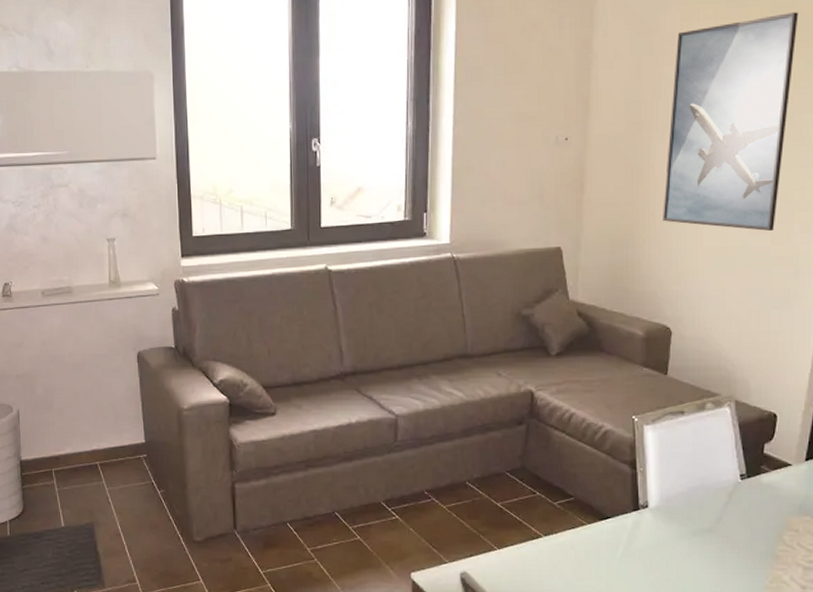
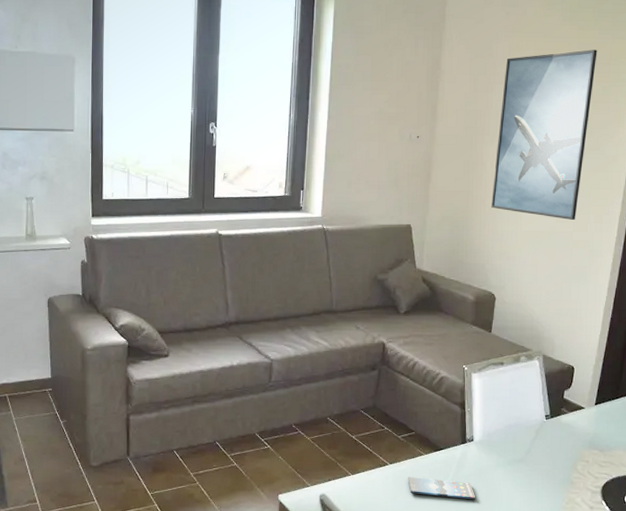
smartphone: none [567,551,654,579] -> present [407,477,476,500]

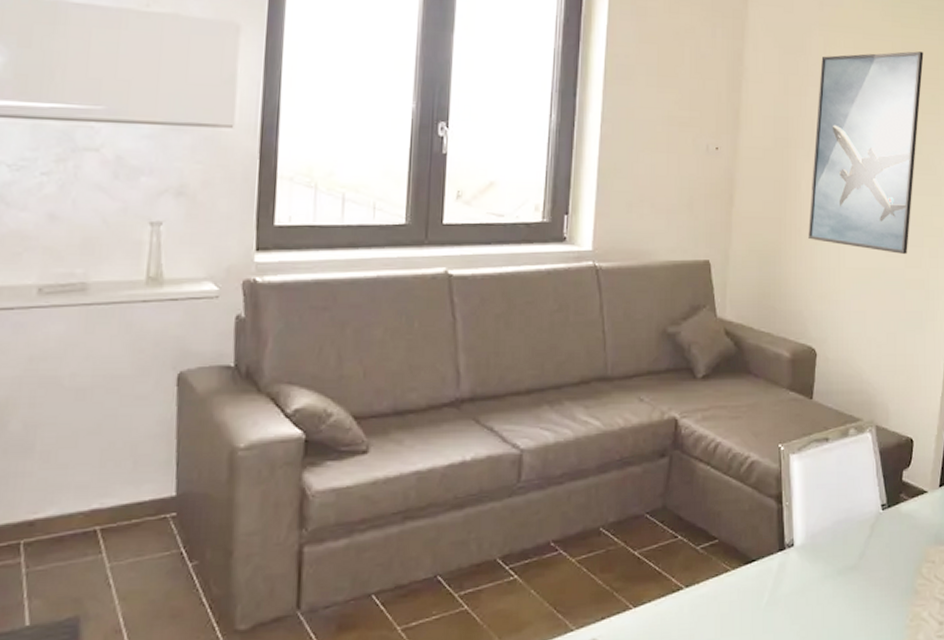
smartphone: present [407,477,476,500] -> none [709,602,799,628]

